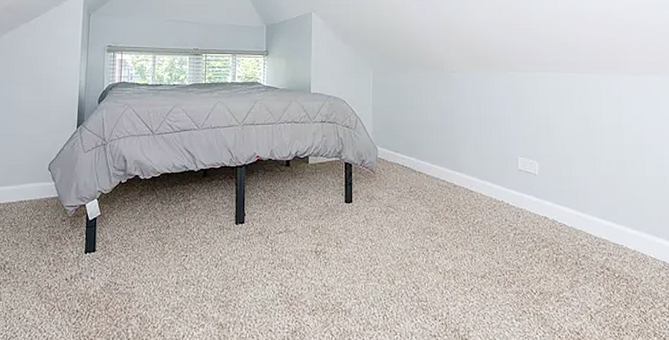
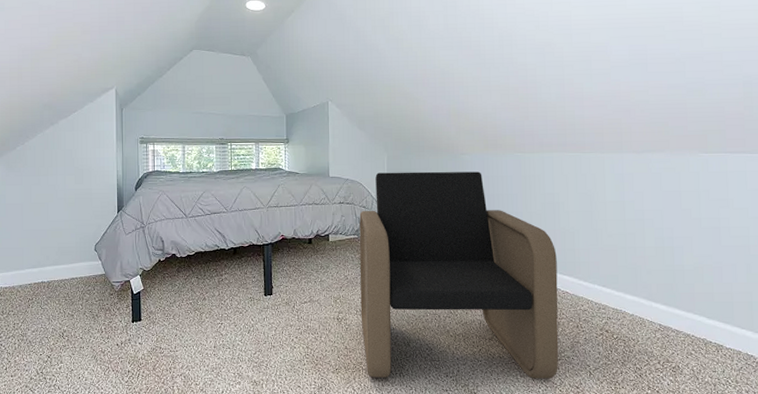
armchair: none [341,89,557,323] -> present [359,171,559,379]

